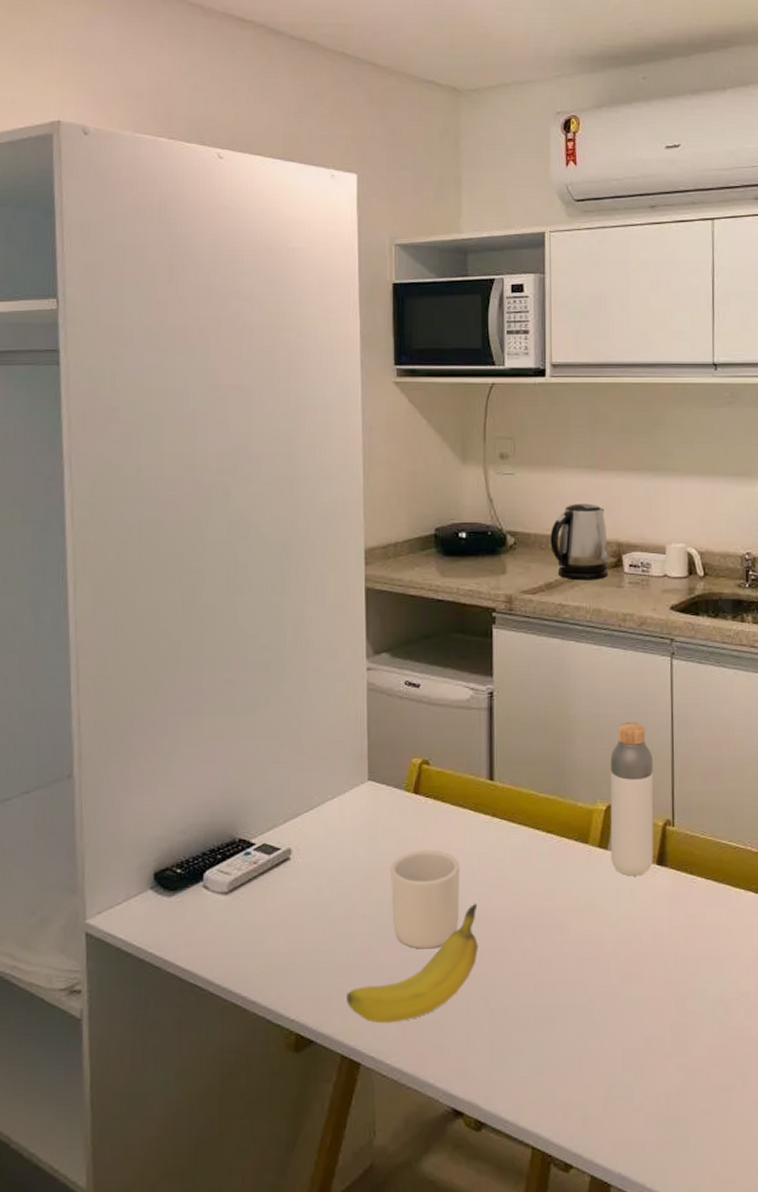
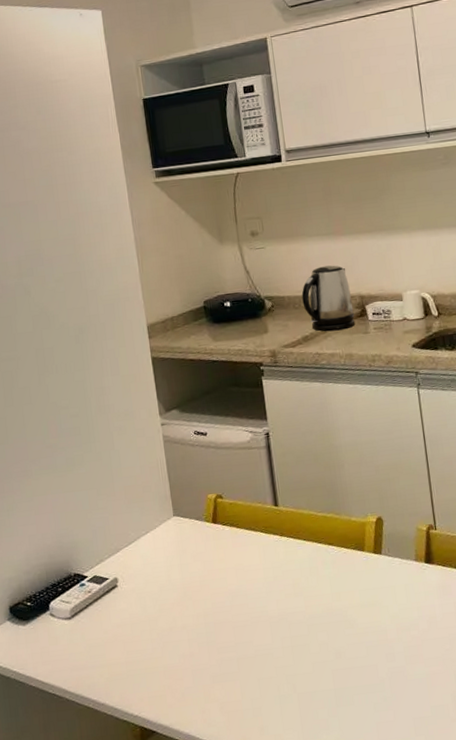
fruit: present [347,903,478,1024] -> none [177,608,282,713]
mug: present [391,850,460,949] -> none [201,568,263,650]
bottle: present [610,722,654,876] -> none [375,445,422,575]

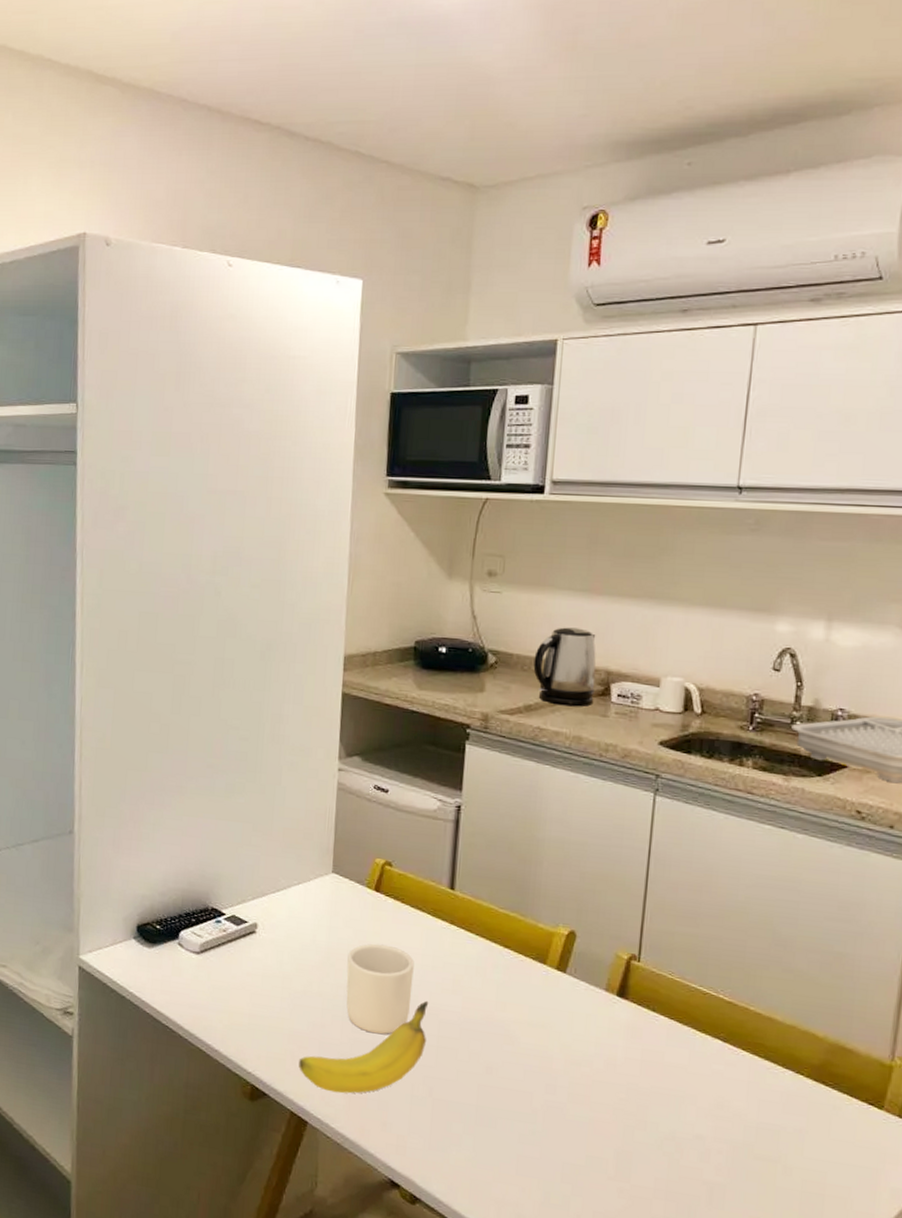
fruit: none [177,608,282,713] -> present [299,1000,429,1094]
mug: none [201,568,263,650] -> present [346,944,414,1035]

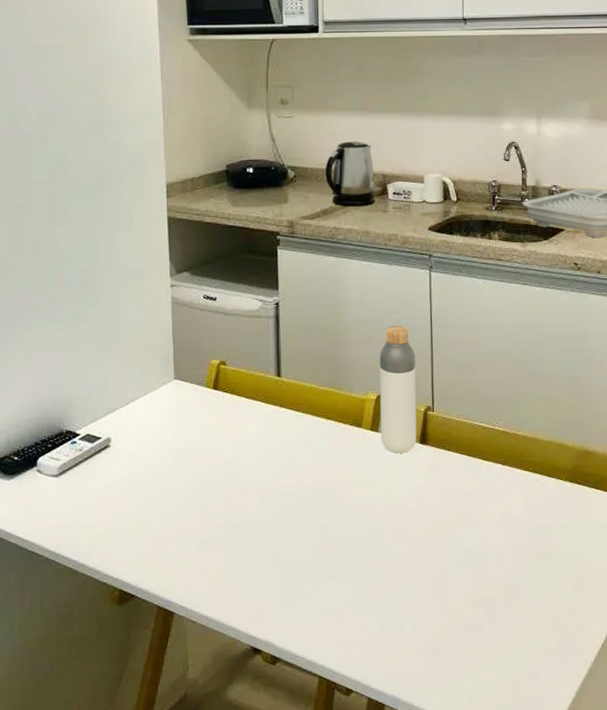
fruit: present [299,1000,429,1094] -> none [161,478,271,580]
mug: present [346,944,414,1035] -> none [195,436,254,518]
bottle: none [568,852,624,1004] -> present [379,325,417,454]

